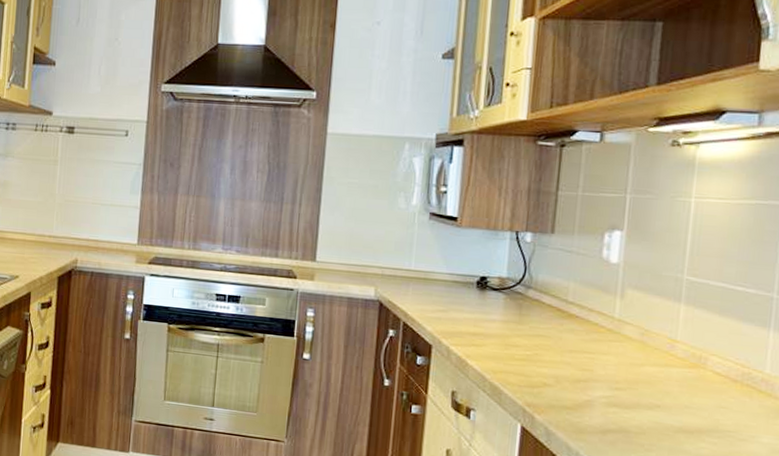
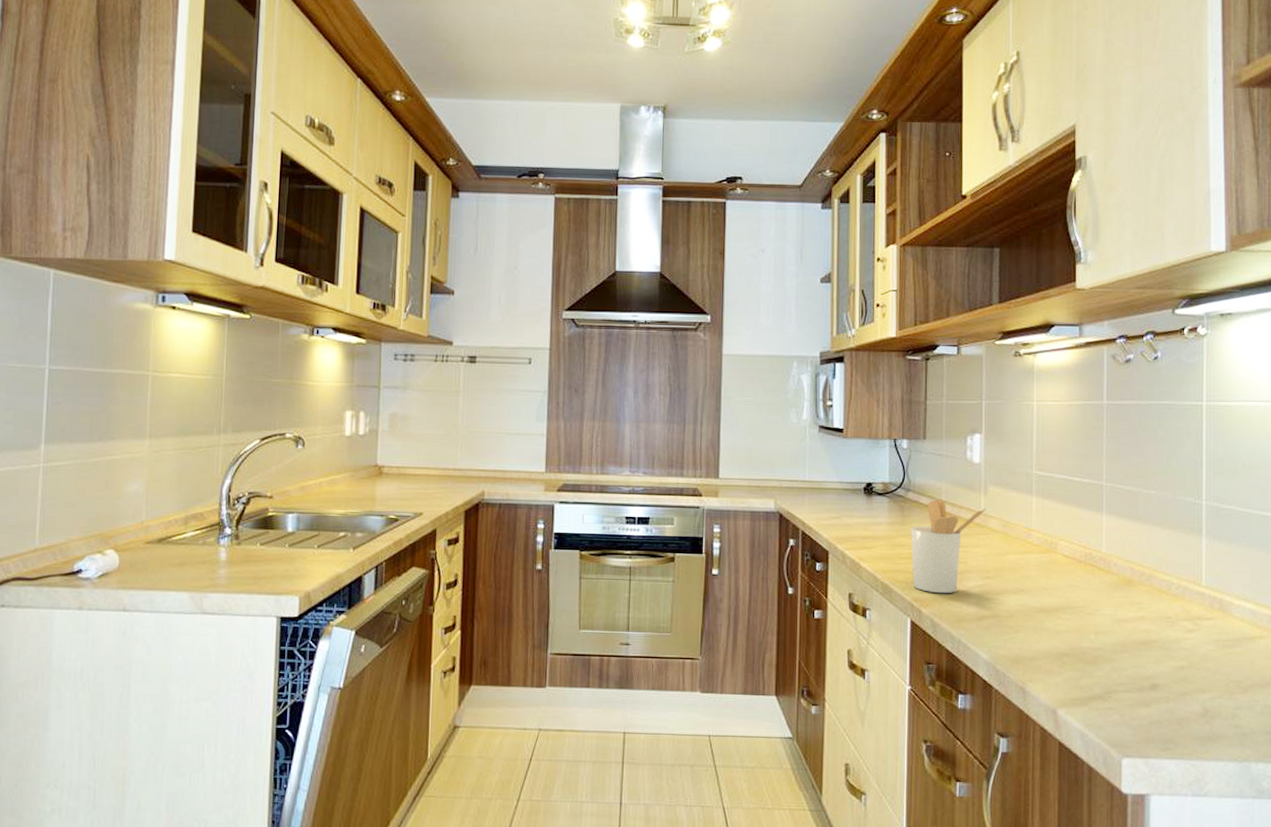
utensil holder: none [527,300,623,402] -> present [911,499,987,594]

